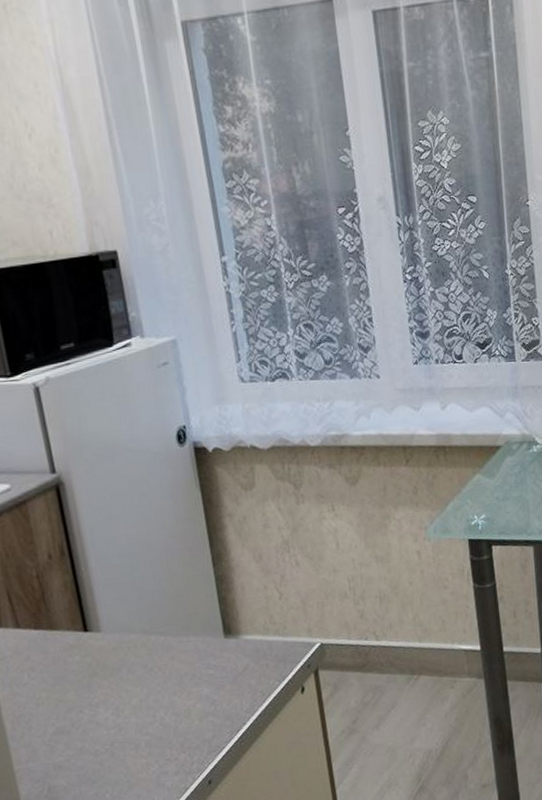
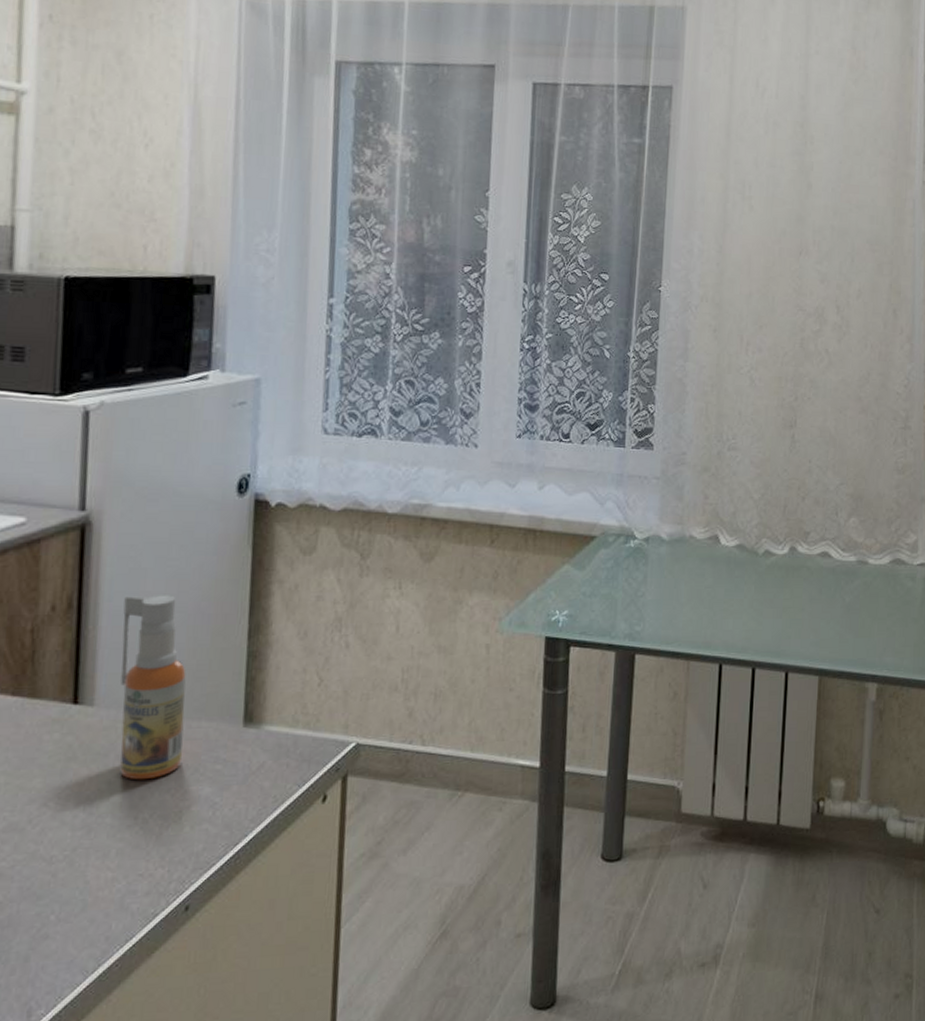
spray bottle: none [105,536,181,687] -> present [120,595,186,780]

